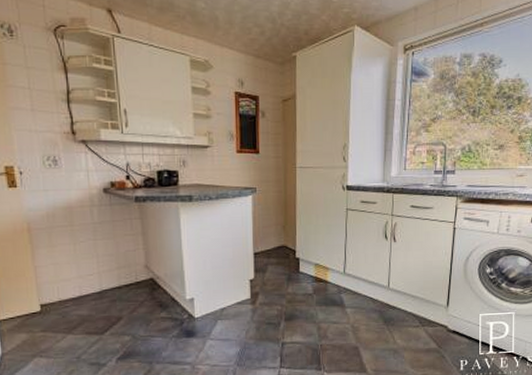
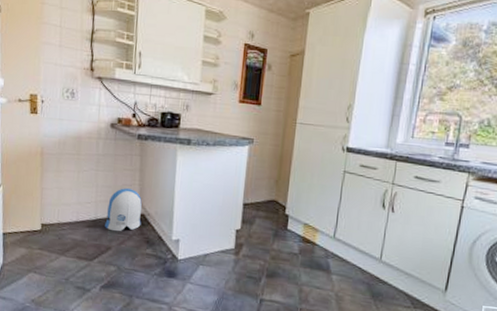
sun visor: none [112,254,151,301] -> present [105,188,142,232]

